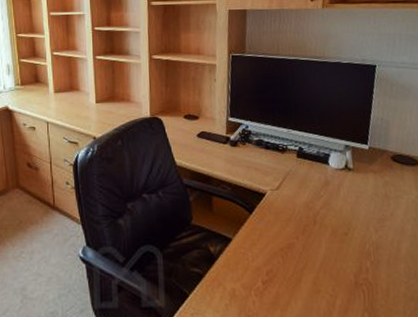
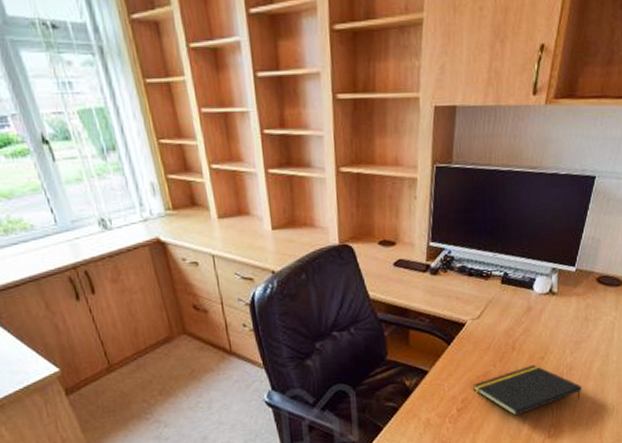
notepad: none [277,240,393,295] -> present [473,364,582,416]

